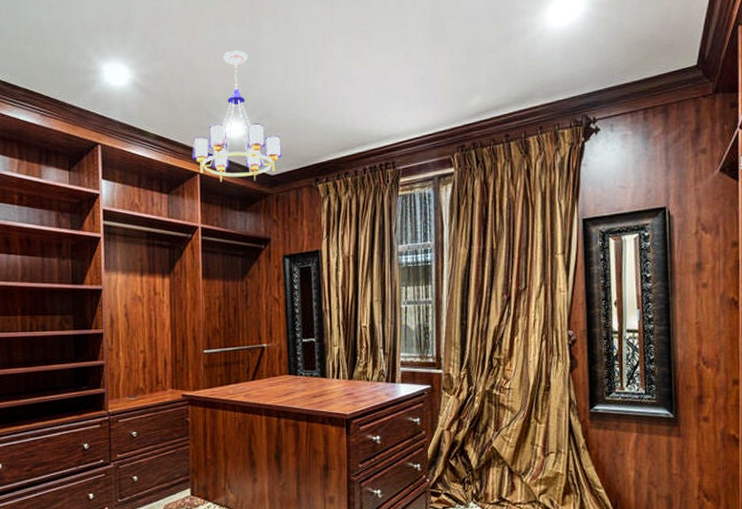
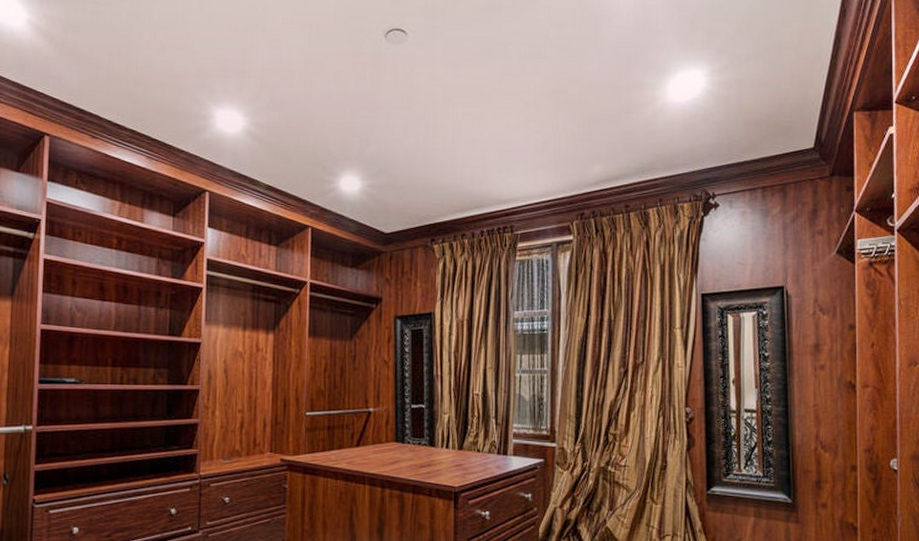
chandelier: present [192,50,283,182] -> none [304,104,398,237]

